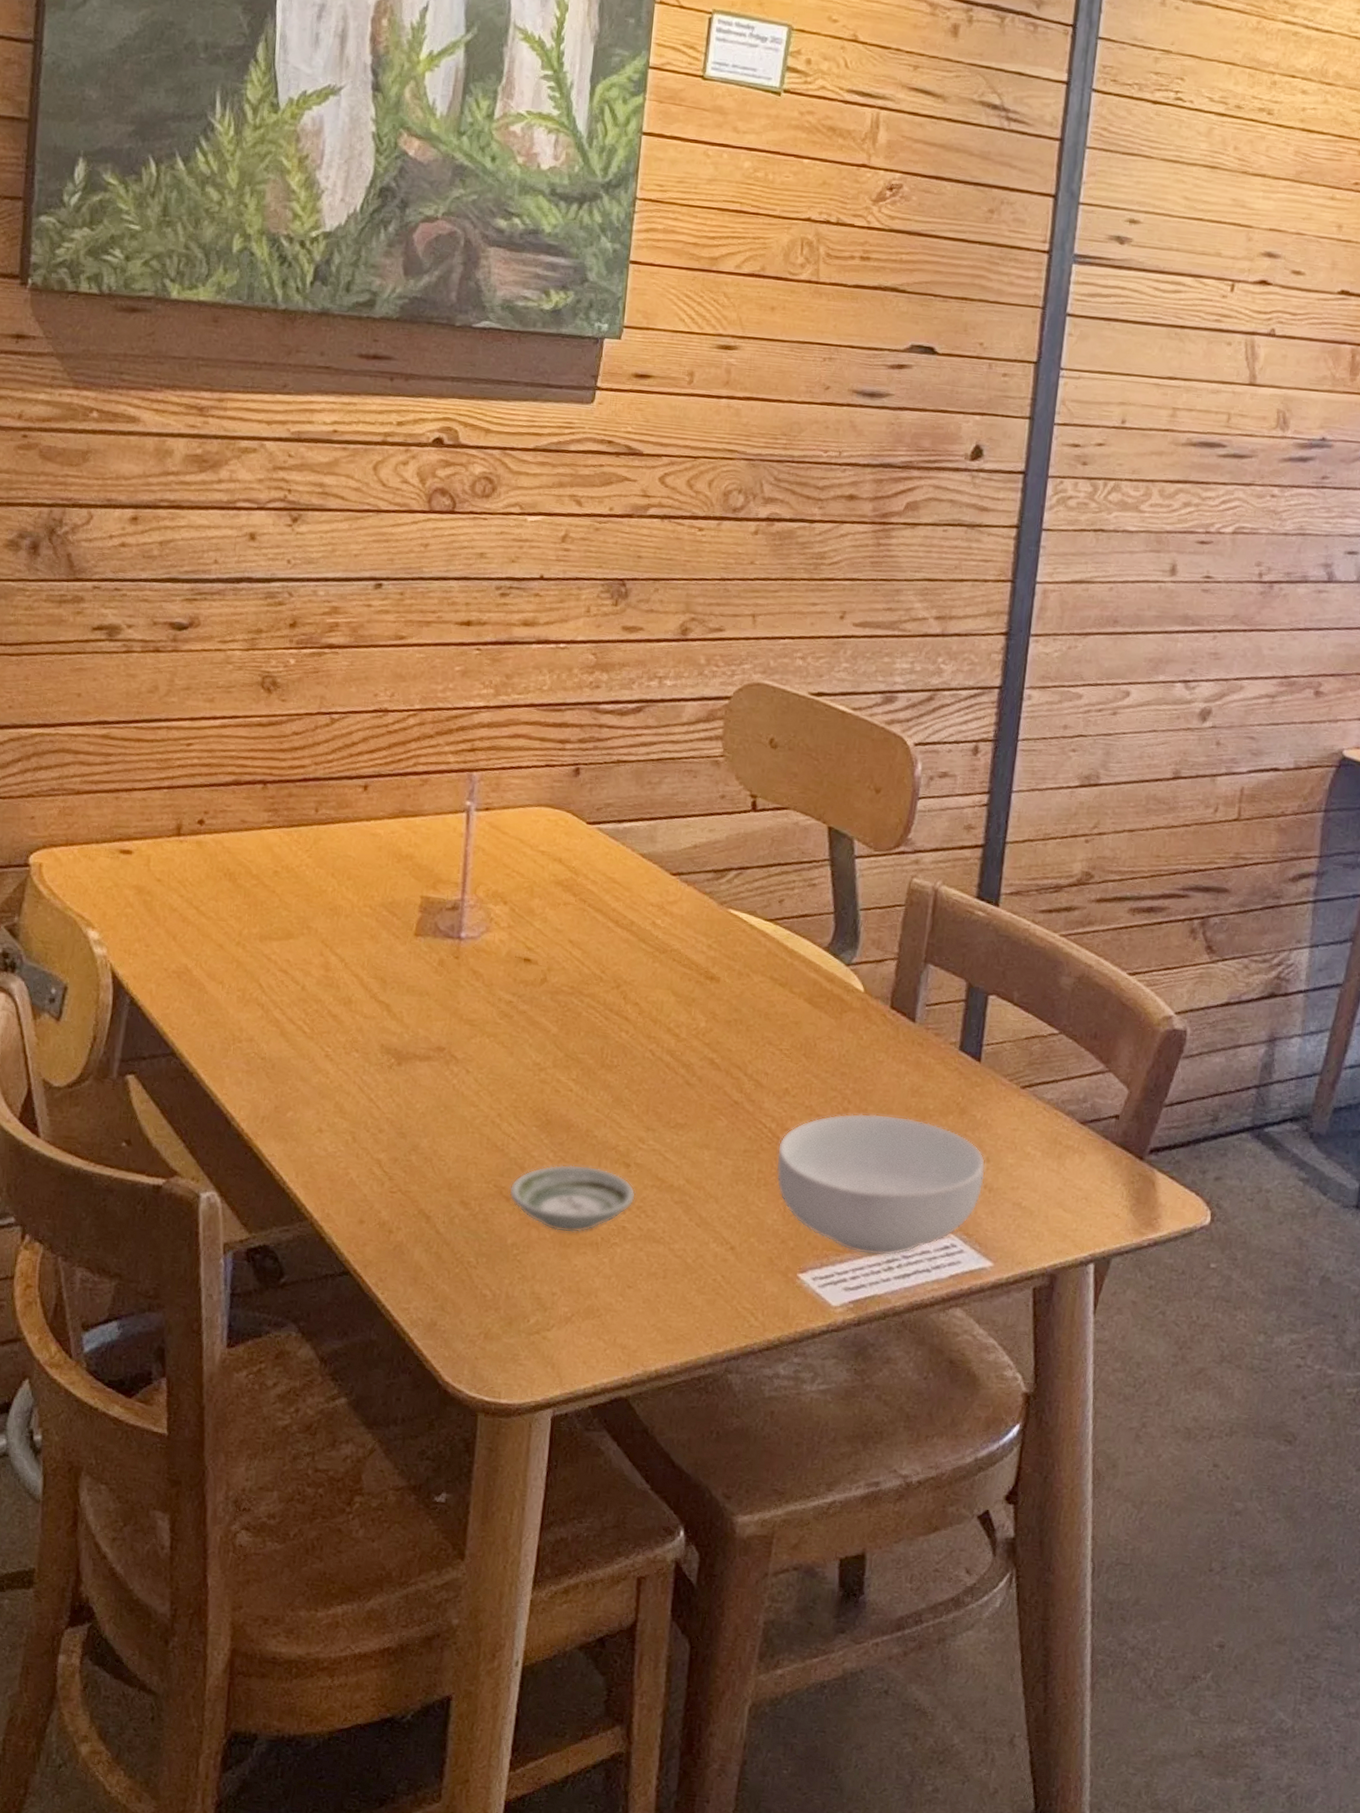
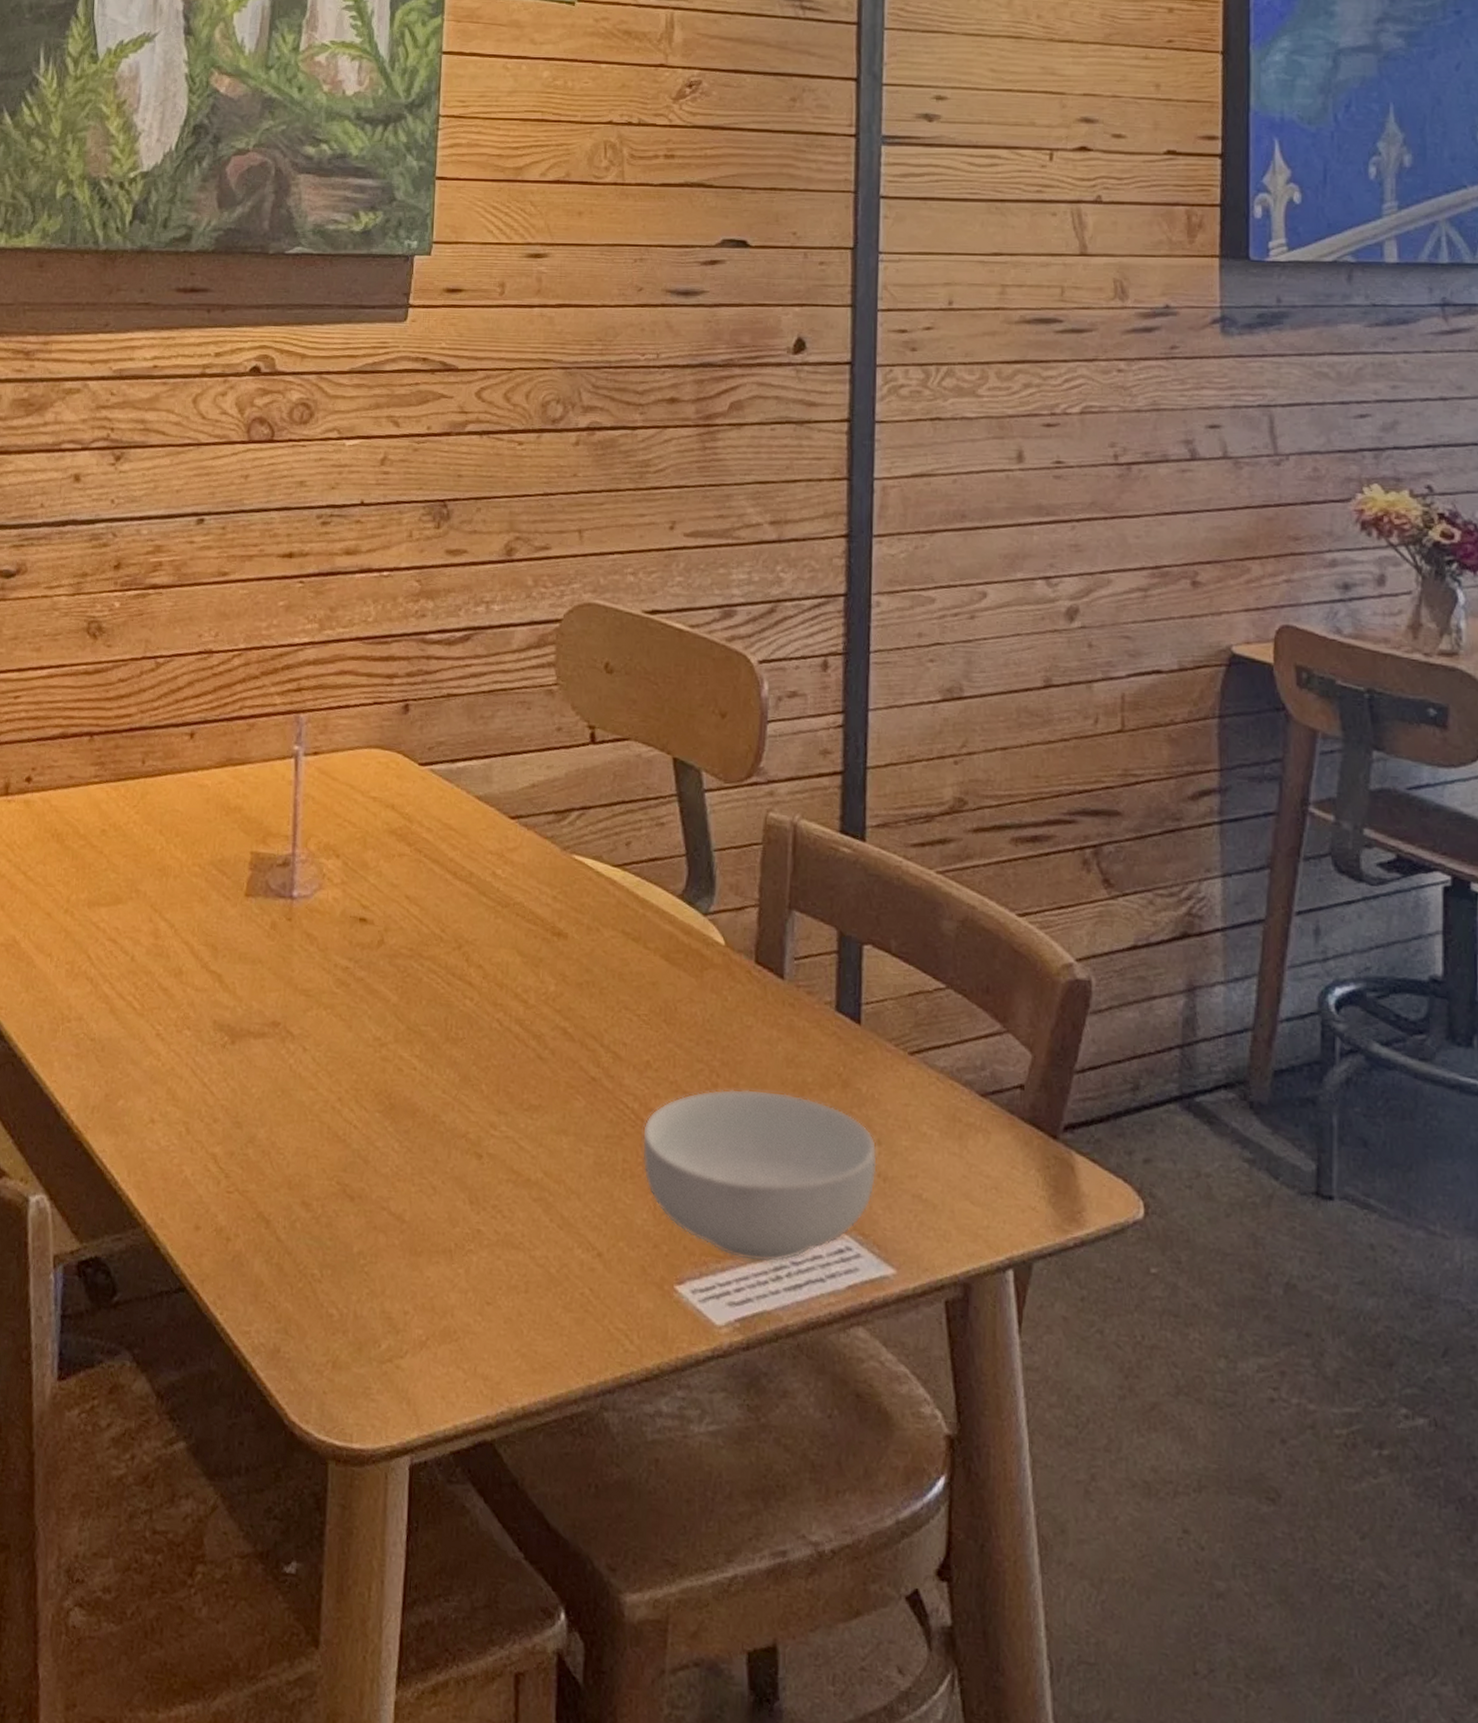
saucer: present [508,1164,636,1233] -> none [352,1156,490,1239]

